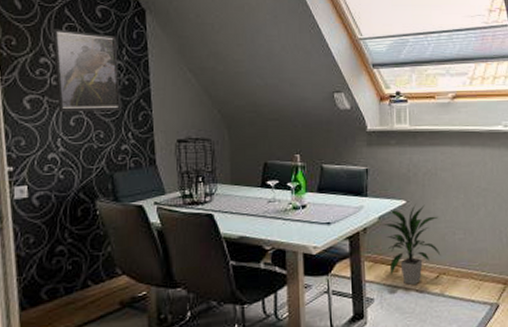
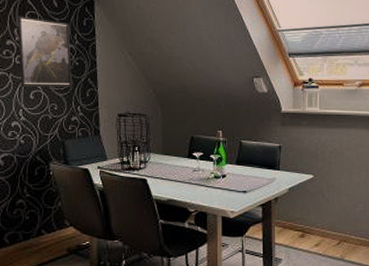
indoor plant: present [381,204,441,286] -> none [290,179,343,250]

